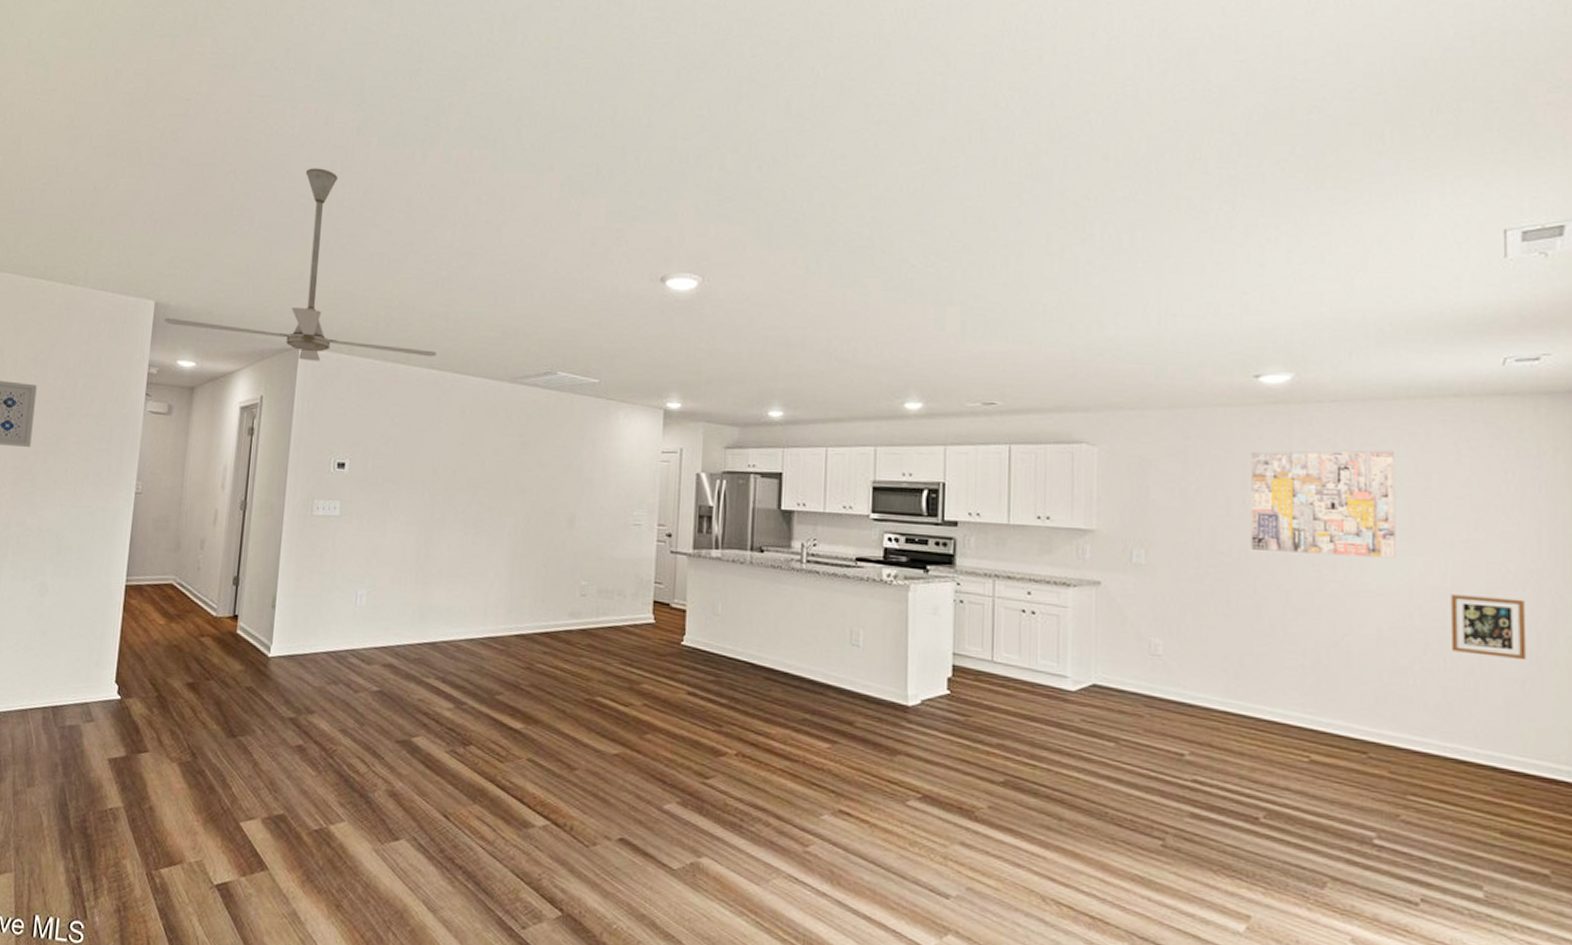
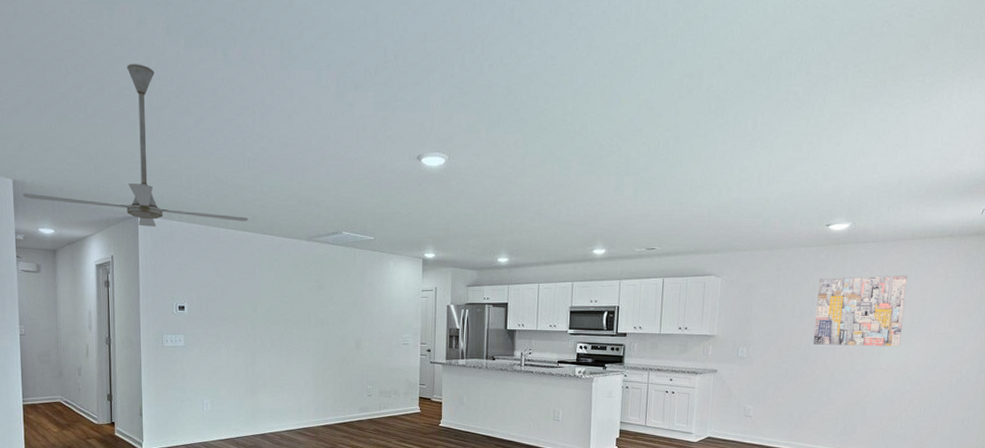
picture frame: present [1450,594,1527,661] -> none [925,368,972,408]

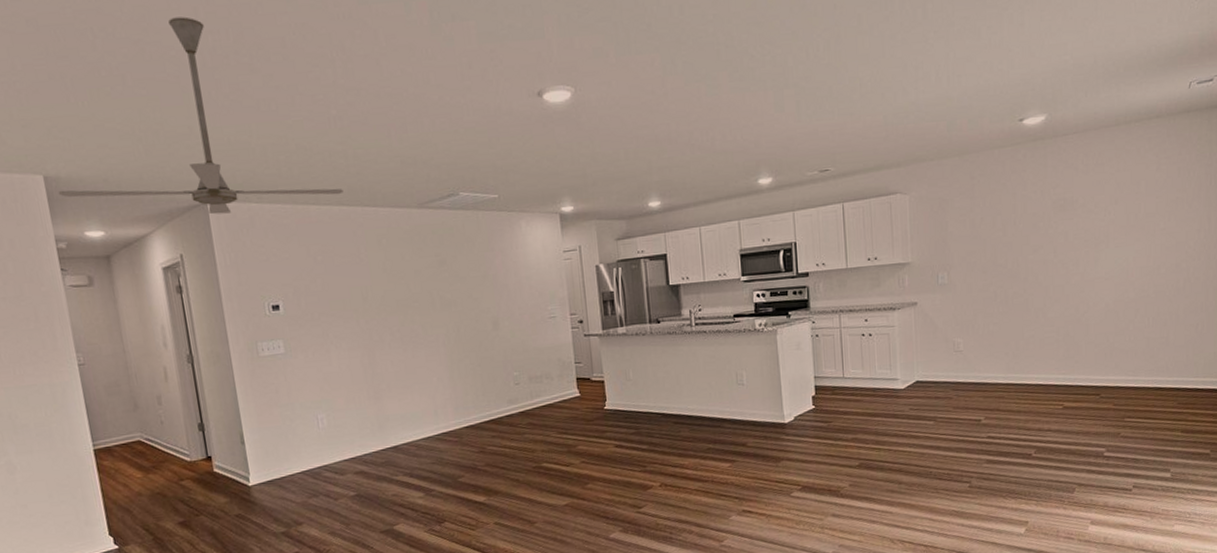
wall art: present [813,275,908,347] -> none [1019,167,1117,259]

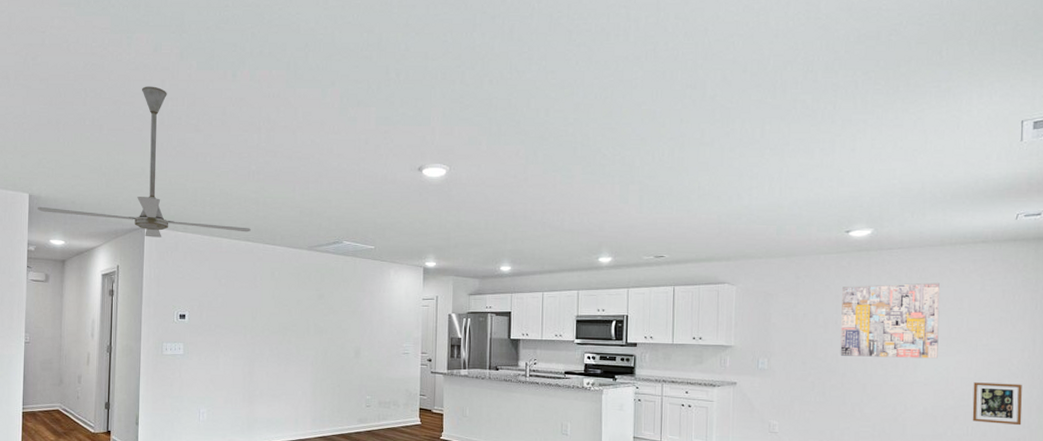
wall art: none [1019,167,1117,259] -> present [840,282,940,359]
picture frame: none [1152,266,1200,312] -> present [972,382,1022,426]

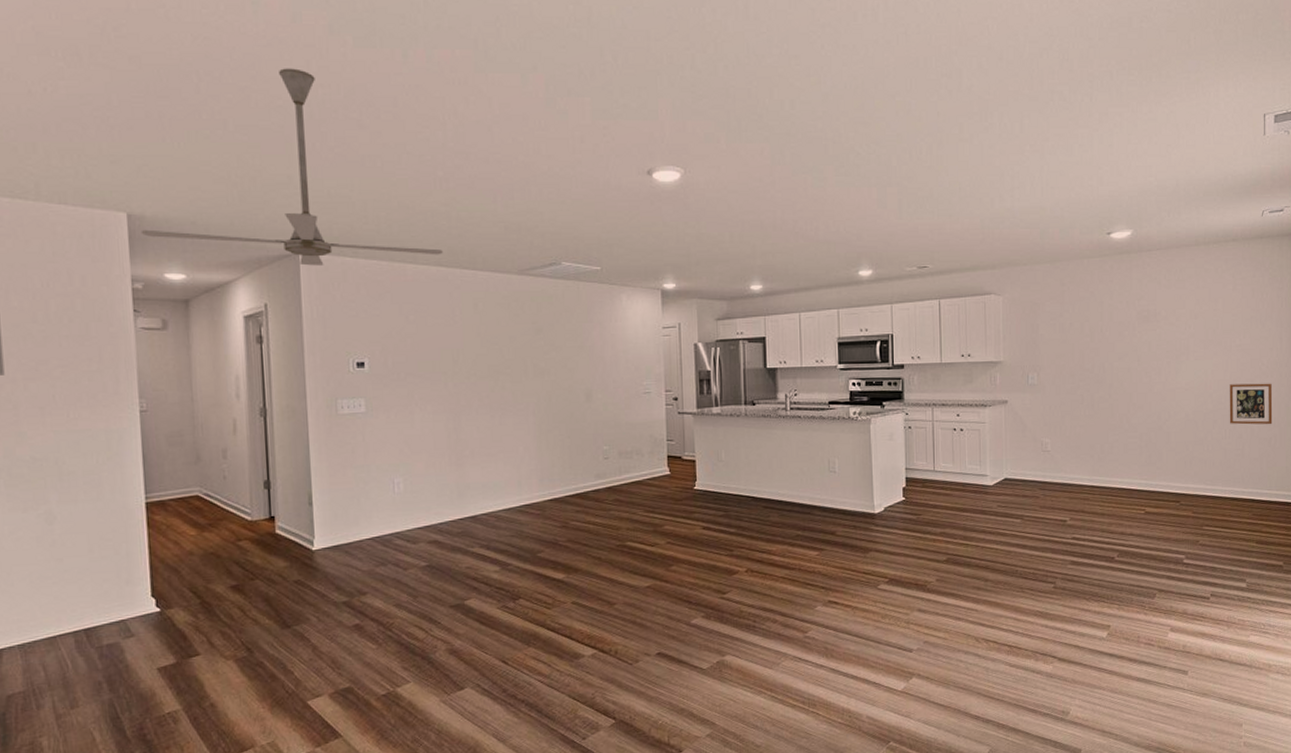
wall art: present [840,282,940,359] -> none [1106,284,1197,365]

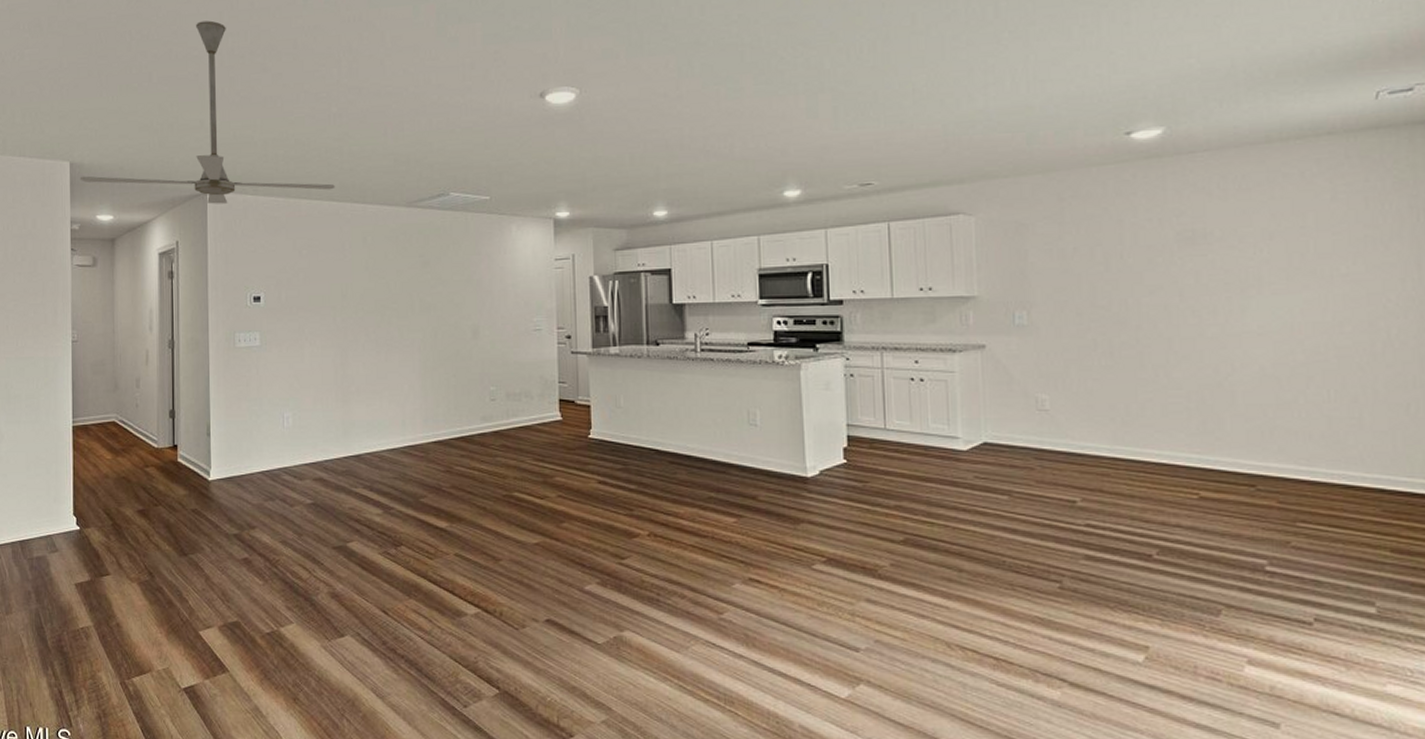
picture frame: present [1229,383,1273,425] -> none [1332,326,1411,385]

